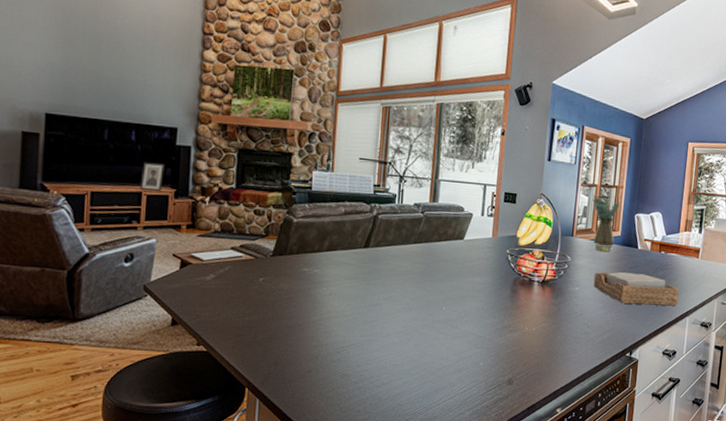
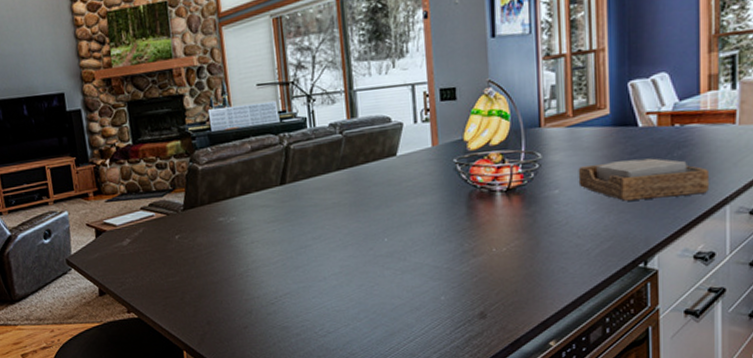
picture frame: present [140,162,165,191] -> none [40,133,63,164]
vase: present [593,195,620,253] -> none [562,68,603,140]

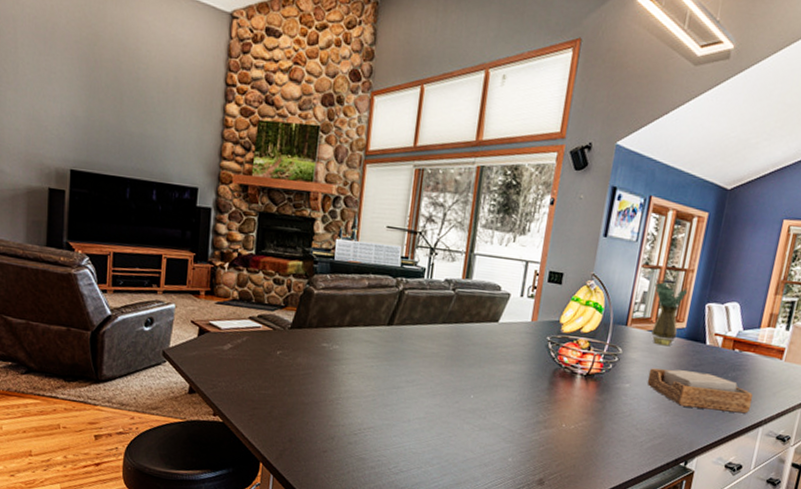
vase: none [562,68,603,140] -> present [651,278,688,347]

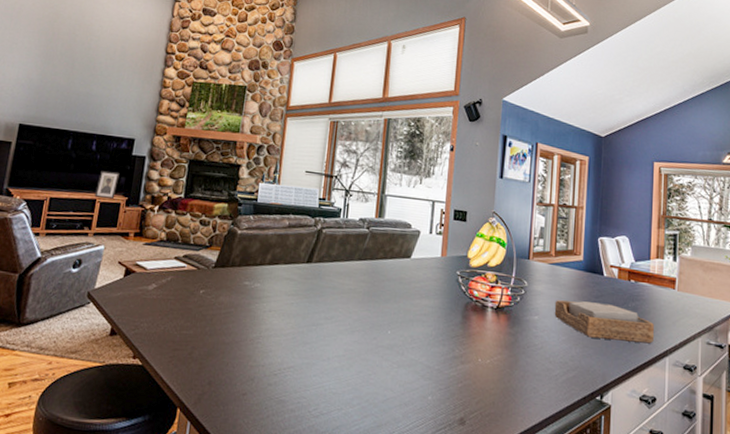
picture frame: none [160,223,185,254] -> present [94,170,120,199]
vase: present [651,278,688,347] -> none [550,215,581,279]

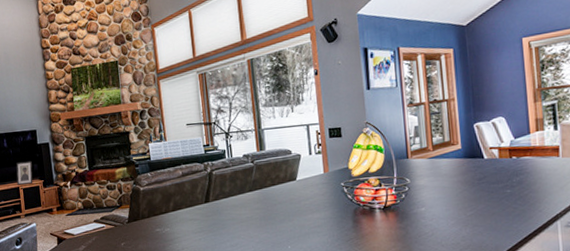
napkin holder: present [554,300,655,344] -> none [439,183,544,217]

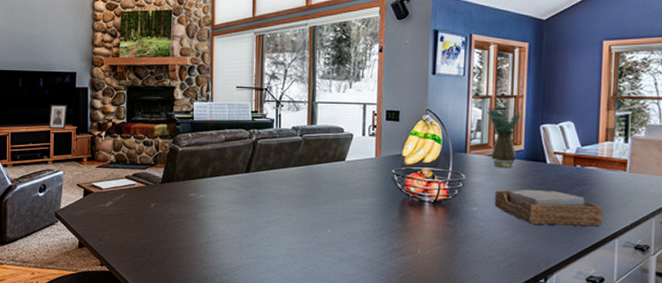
vase: none [422,113,456,169] -> present [487,107,521,169]
napkin holder: none [439,183,544,217] -> present [494,190,603,227]

